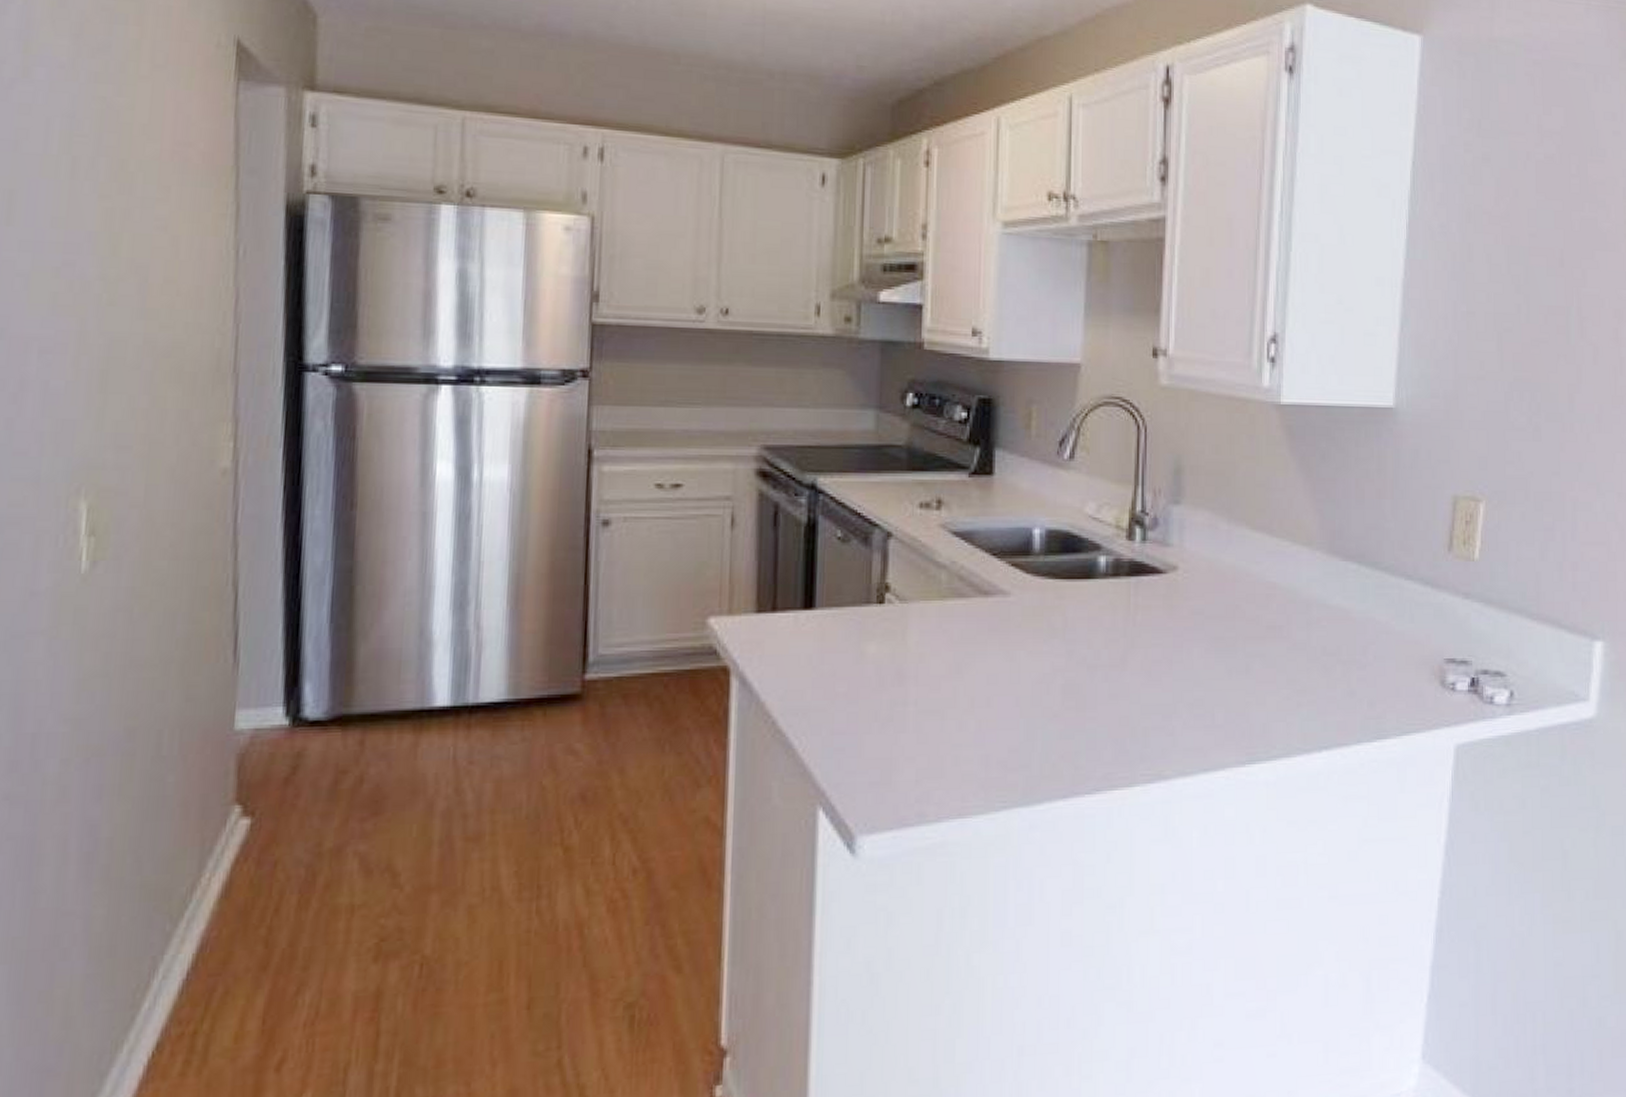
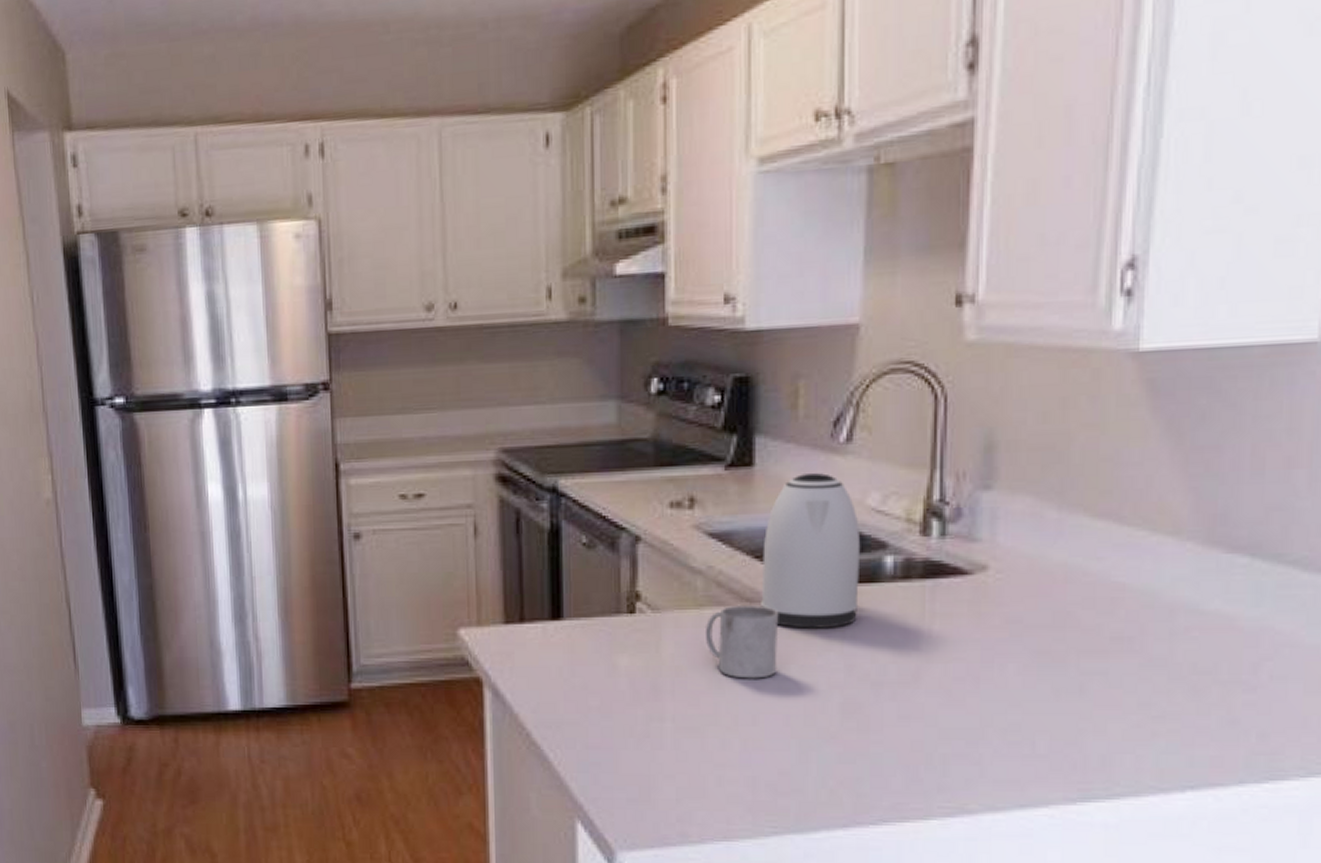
mug: none [947,597,1012,664] -> present [704,605,779,679]
kettle: none [997,484,1080,618] -> present [761,473,861,629]

